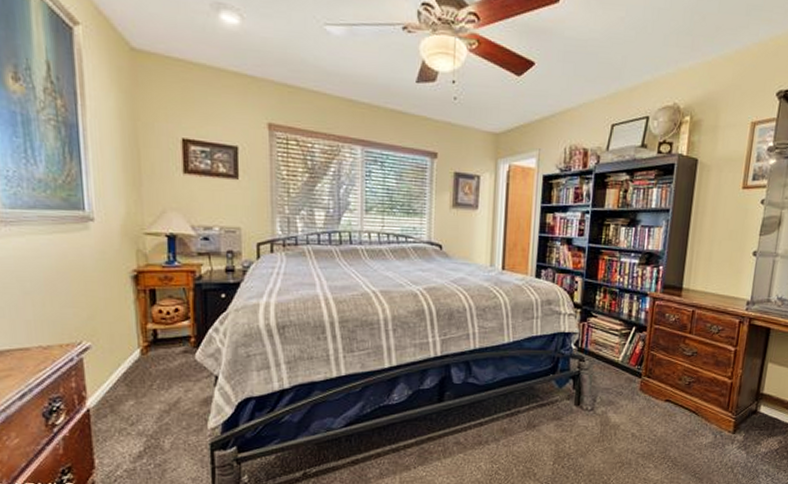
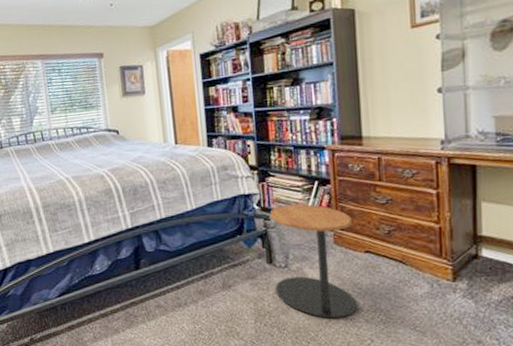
side table: none [578,348,659,463] -> present [269,204,357,319]

